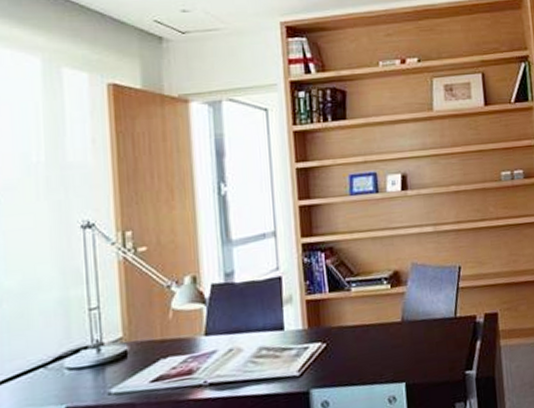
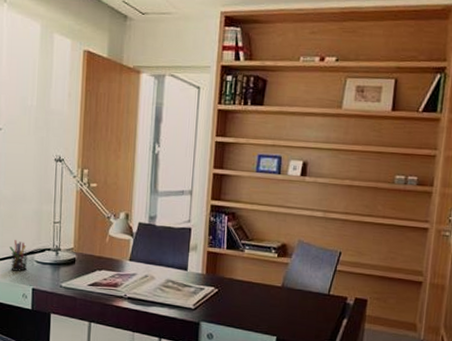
pen holder: none [23,346,54,391] -> present [9,240,27,272]

